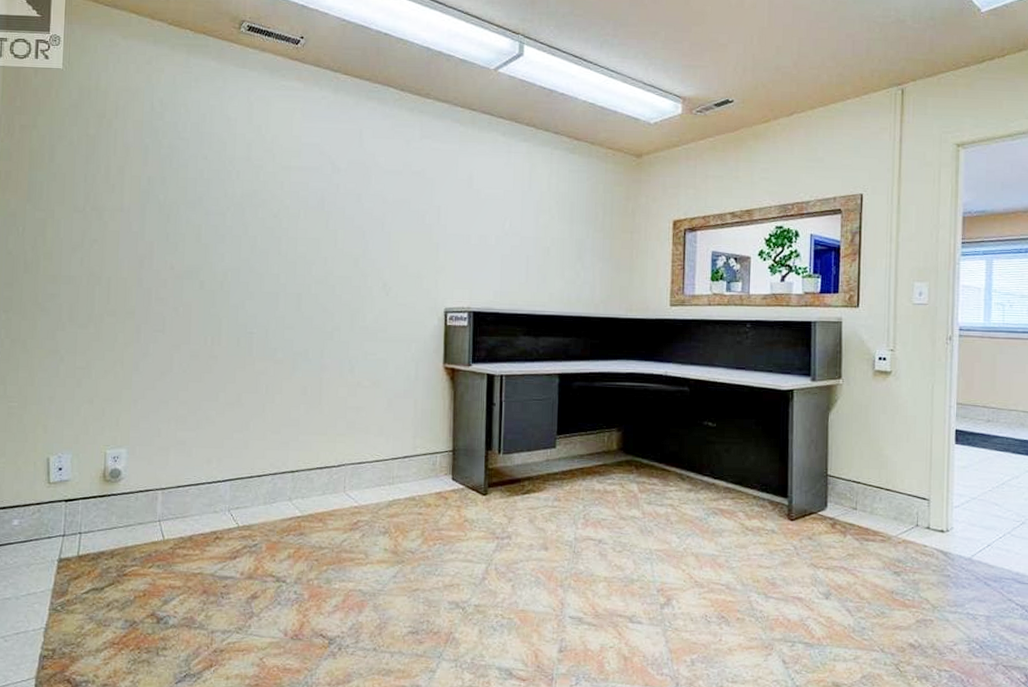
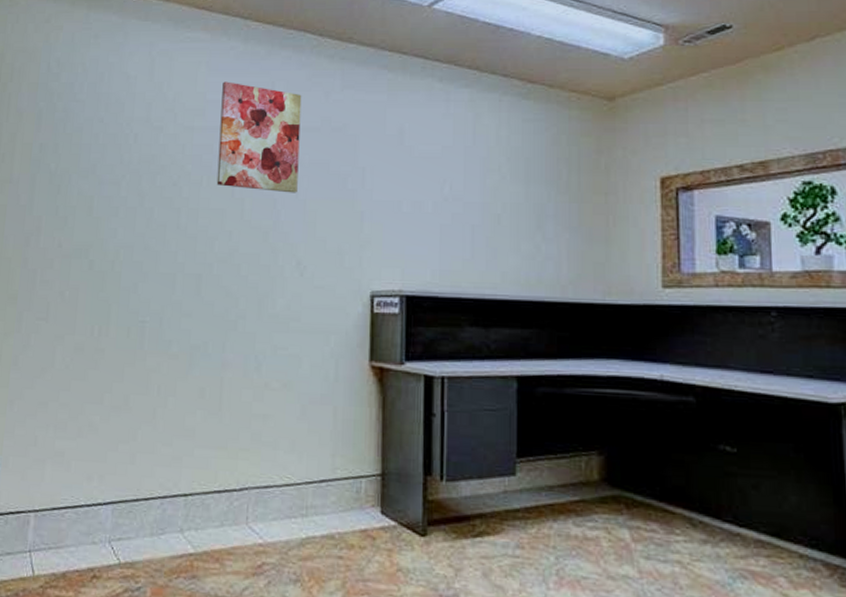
wall art: none [312,127,386,227] -> present [216,81,302,193]

